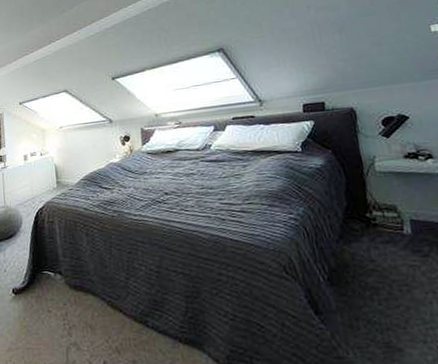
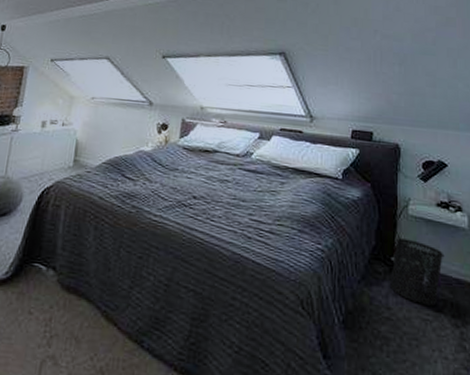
trash can: none [366,194,422,252] -> present [389,238,445,306]

